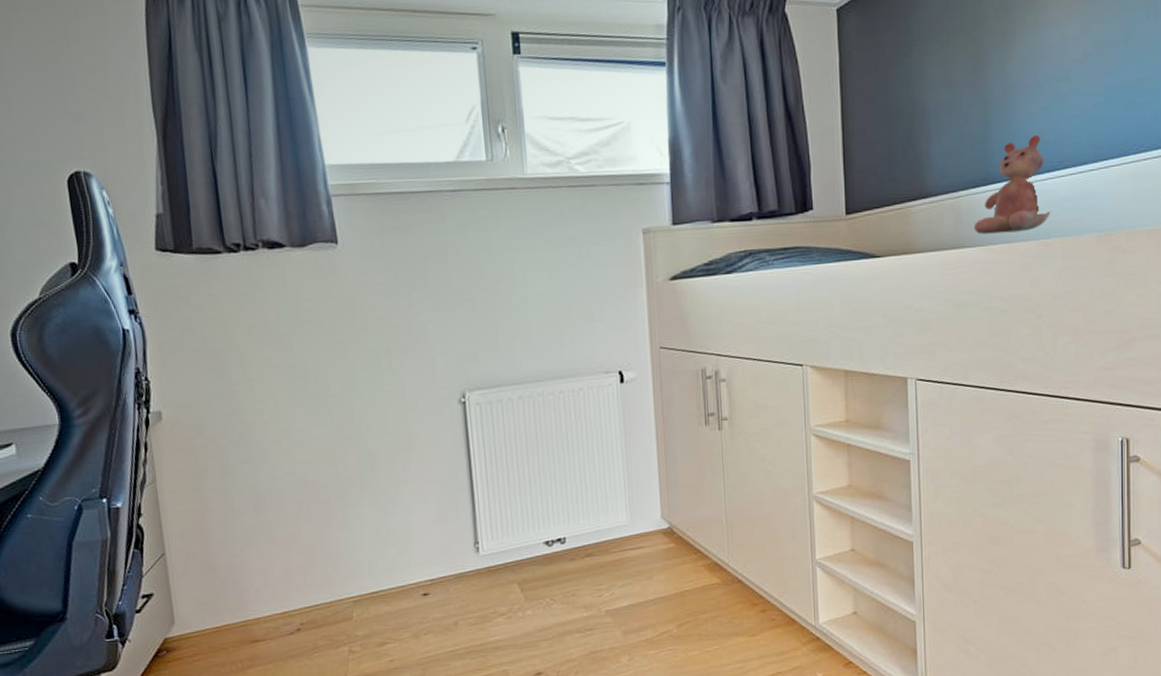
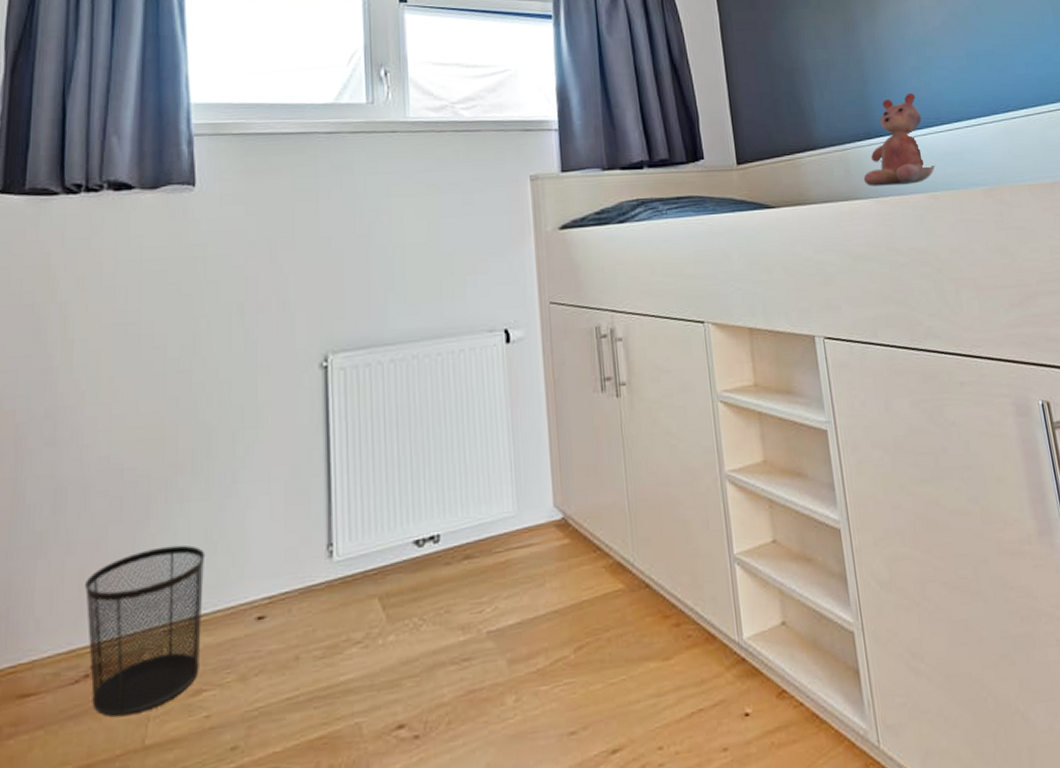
waste bin: none [289,540,382,658] -> present [85,545,206,717]

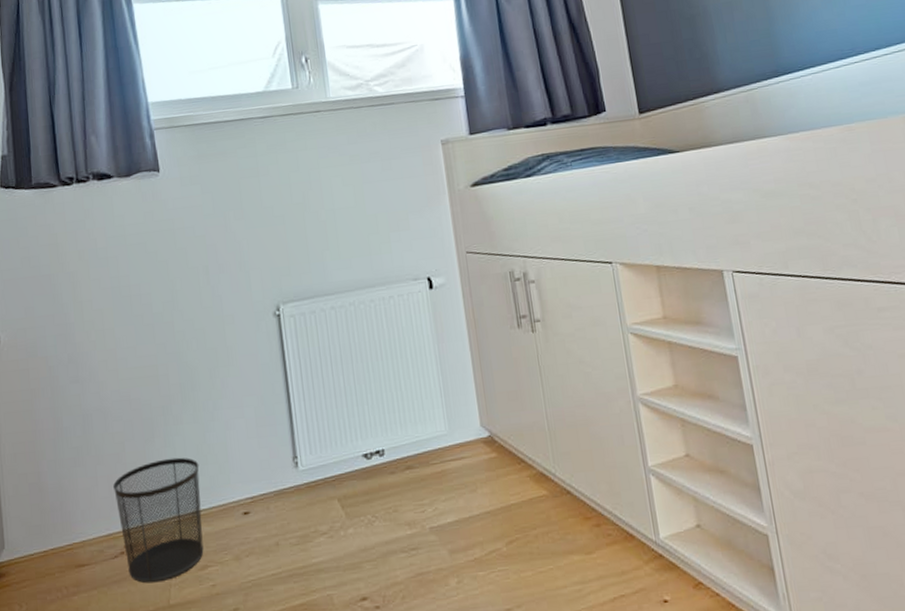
teddy bear: present [863,92,936,187] -> none [771,25,851,124]

